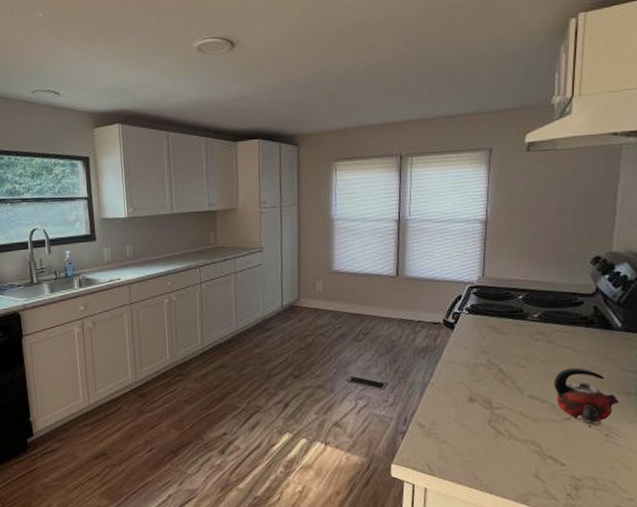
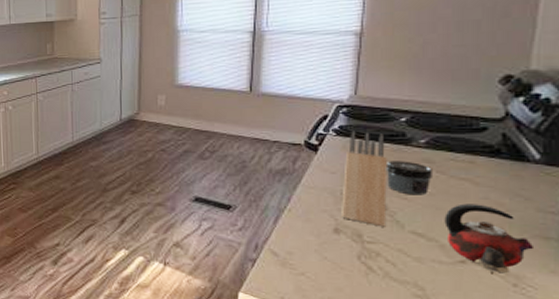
knife block: none [474,309,510,394] -> present [342,131,387,227]
jar: none [508,333,544,364] -> present [385,161,432,195]

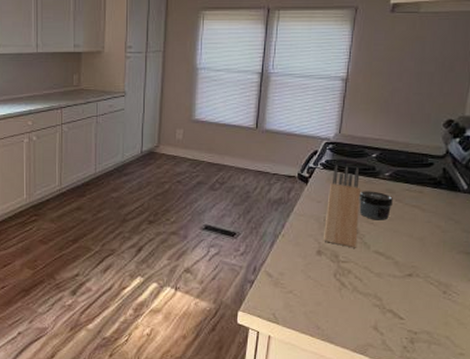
kettle: present [444,203,533,275] -> none [399,227,458,285]

